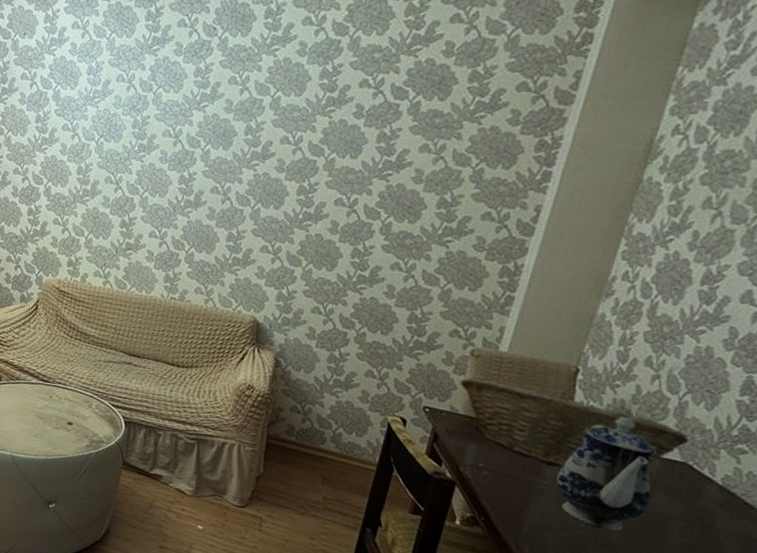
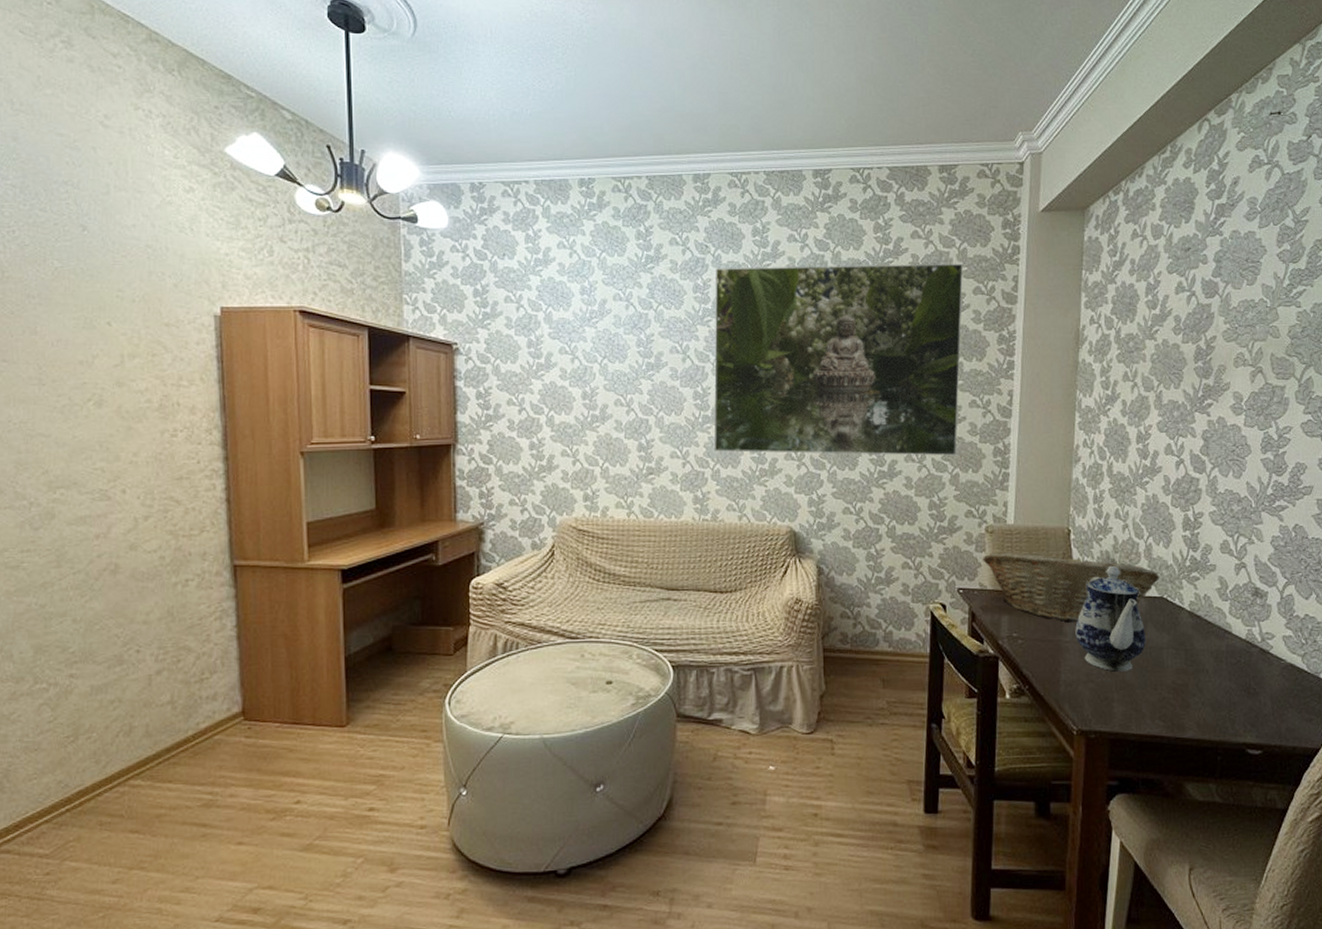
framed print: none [191,51,510,270] -> present [713,263,963,456]

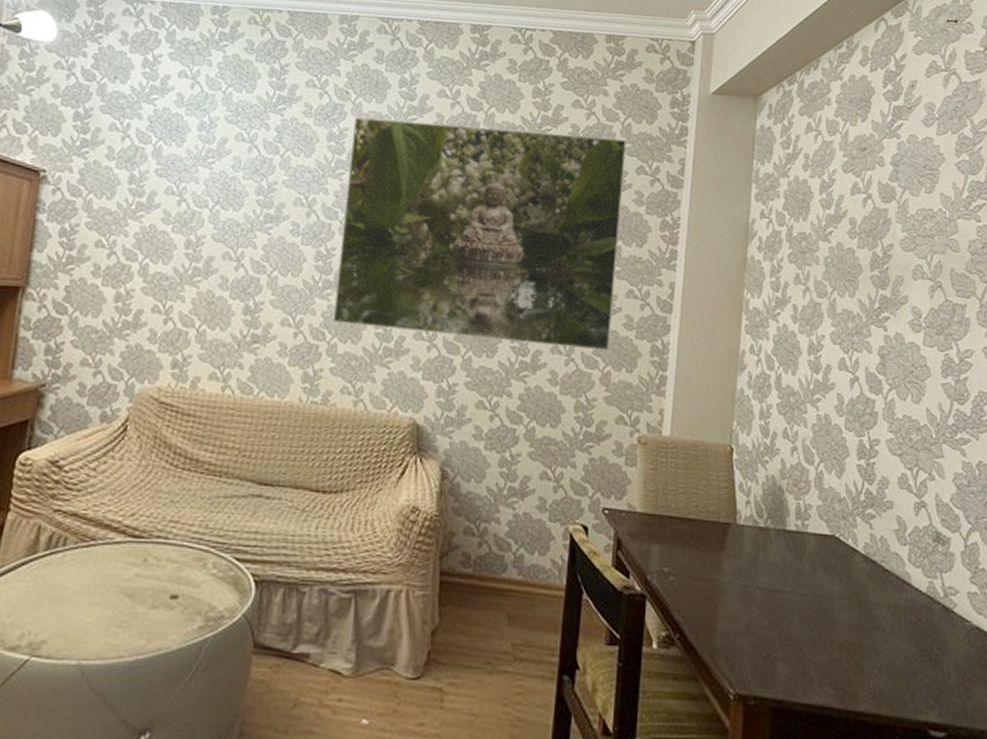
fruit basket: present [983,551,1160,623] -> none [633,468,832,560]
teapot: present [1075,565,1146,672] -> none [735,493,815,624]

